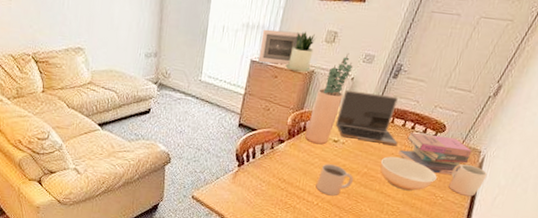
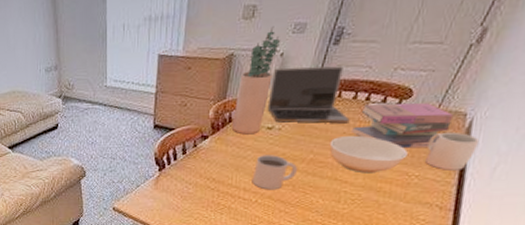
picture frame: present [258,29,303,65] -> none [167,14,215,56]
planter: present [285,31,316,73] -> none [199,11,231,59]

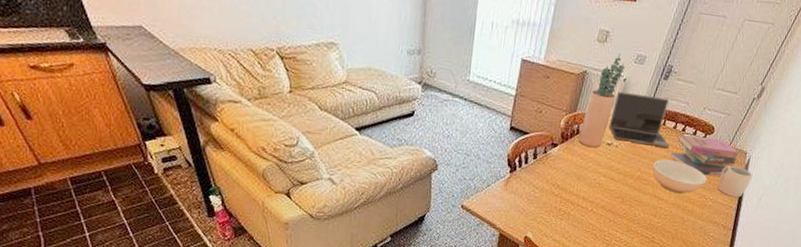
mug: present [252,155,298,190] -> none [590,168,628,201]

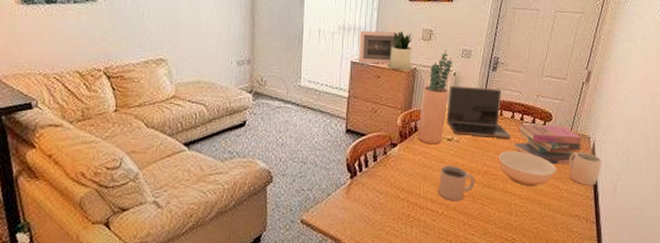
picture frame: none [529,26,575,64] -> present [358,30,400,64]
planter: none [557,29,588,73] -> present [387,30,412,71]
mug: none [590,168,628,201] -> present [437,165,476,201]

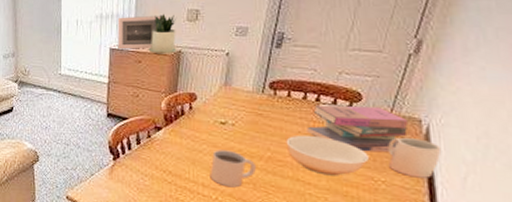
vase: present [418,49,452,145] -> none [185,29,224,129]
laptop: present [446,85,511,138] -> none [218,66,303,122]

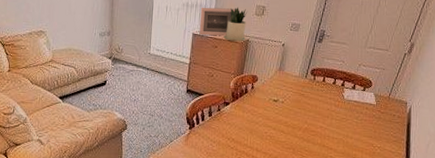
mug: present [210,150,257,188] -> none [262,122,297,152]
bowl: present [286,135,369,176] -> none [318,111,372,143]
books: present [305,105,409,153] -> none [332,88,399,126]
mug: present [388,137,442,178] -> none [384,115,417,145]

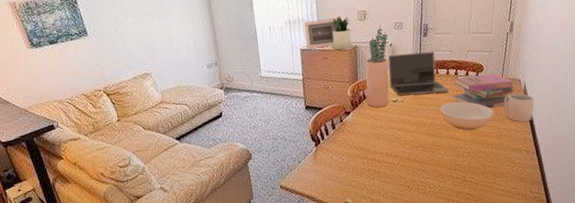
vase: none [248,23,282,105] -> present [365,25,389,108]
laptop: none [273,54,332,101] -> present [387,51,449,96]
bowl: none [318,111,372,143] -> present [439,101,494,131]
books: none [332,88,399,126] -> present [451,74,514,109]
mug: none [384,115,417,145] -> present [503,93,535,122]

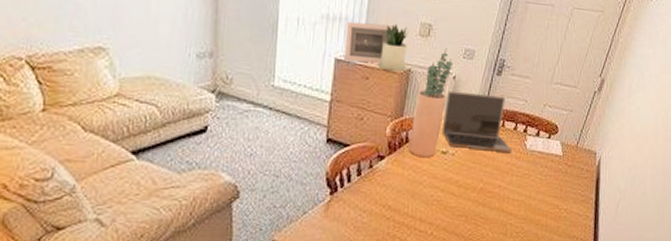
bowl: present [439,101,494,131] -> none [496,165,557,206]
books: present [451,74,514,109] -> none [513,136,588,183]
mug: present [503,93,535,122] -> none [571,168,606,205]

